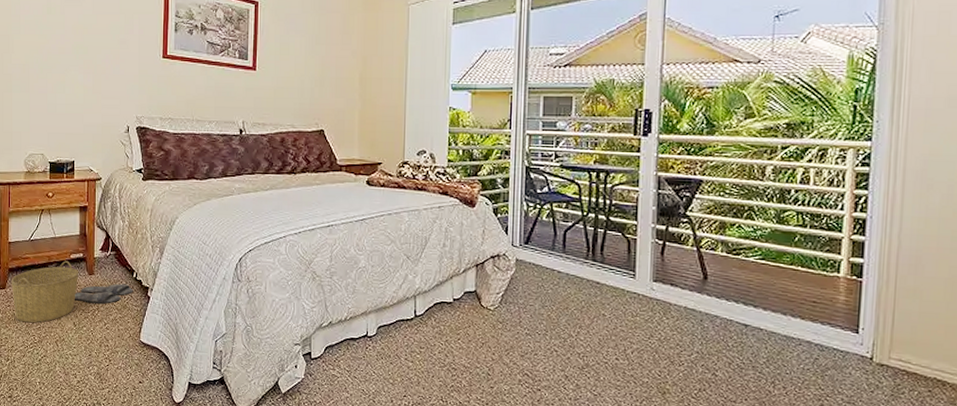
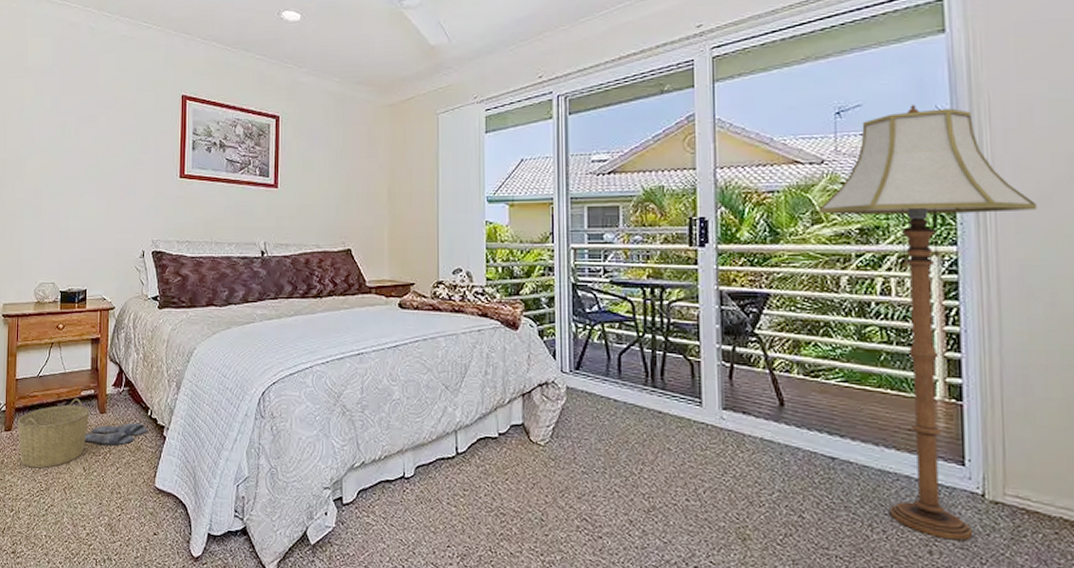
floor lamp: none [752,11,946,397] -> present [818,105,1038,541]

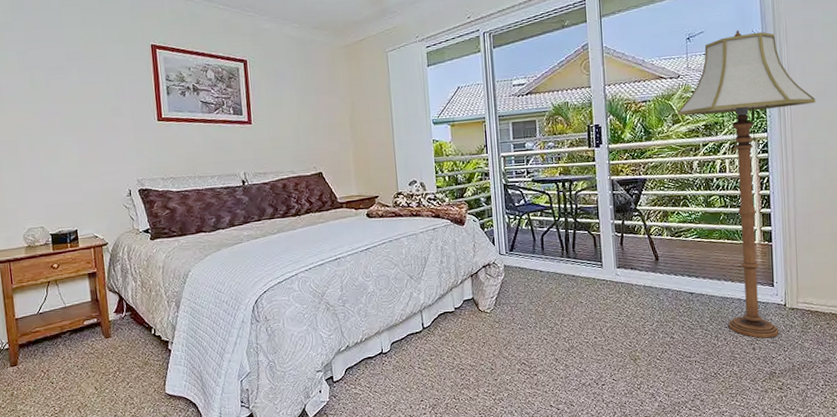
basket: present [18,398,90,469] -> none [23,328,95,396]
slippers: present [85,422,148,446] -> none [93,341,154,366]

